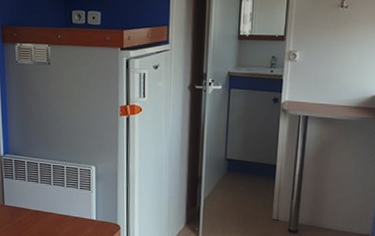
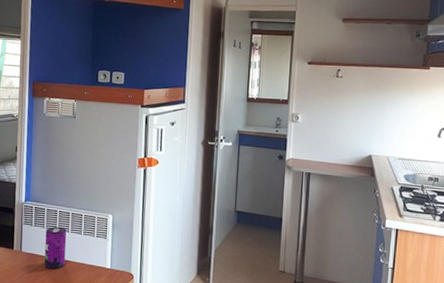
beverage can: none [27,179,49,222] -> present [44,226,67,269]

